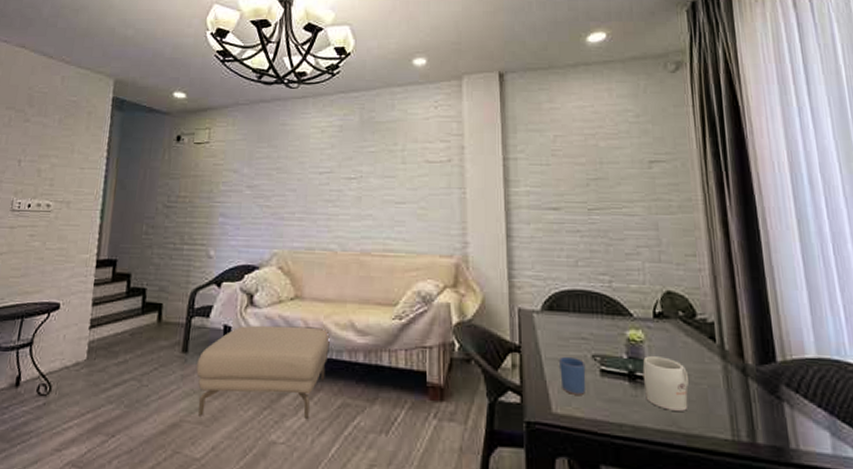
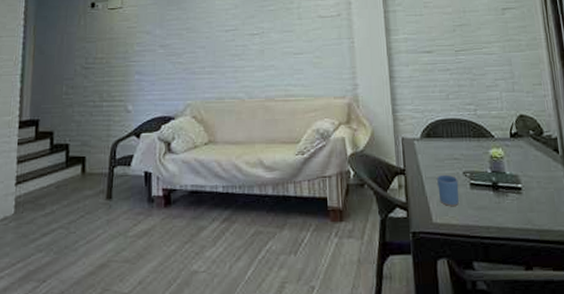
ottoman: present [196,325,330,420] -> none [121,167,242,255]
mug: present [642,356,690,412] -> none [503,169,540,213]

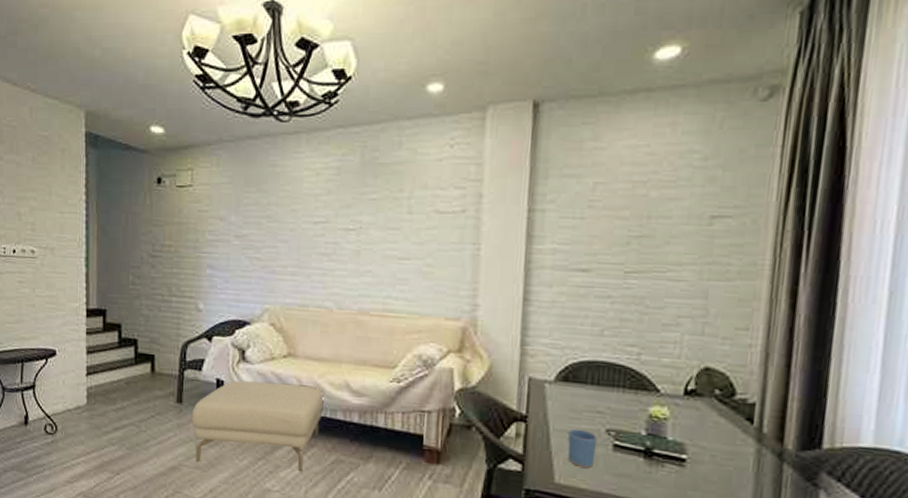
ottoman: none [121,167,242,255] -> present [192,380,324,472]

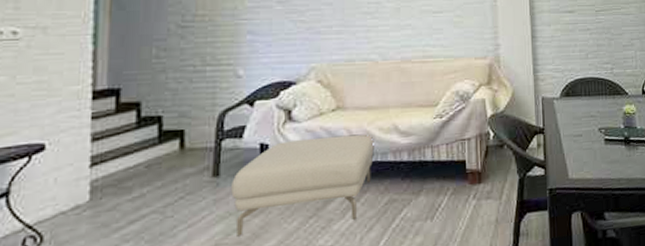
mug: present [567,428,598,468] -> none [574,131,594,162]

